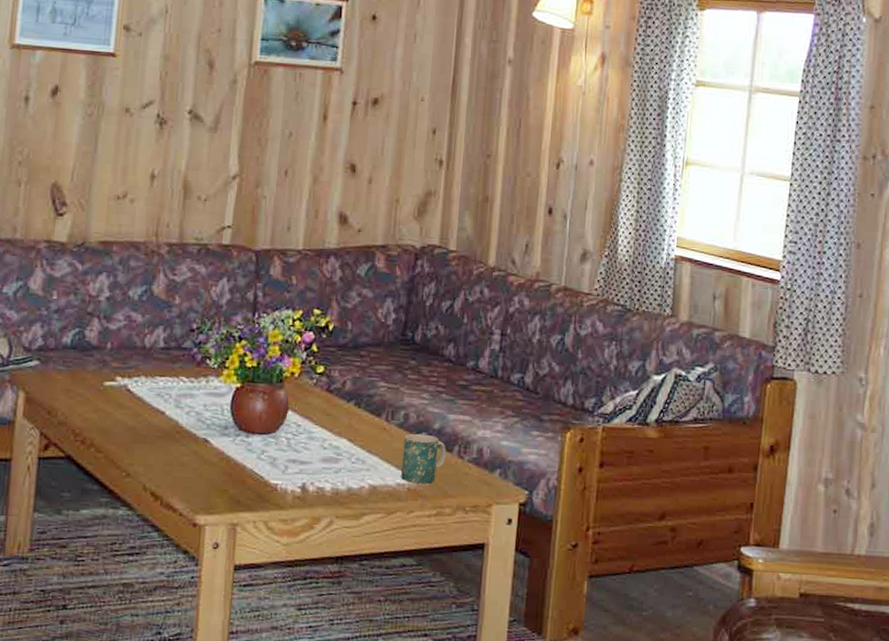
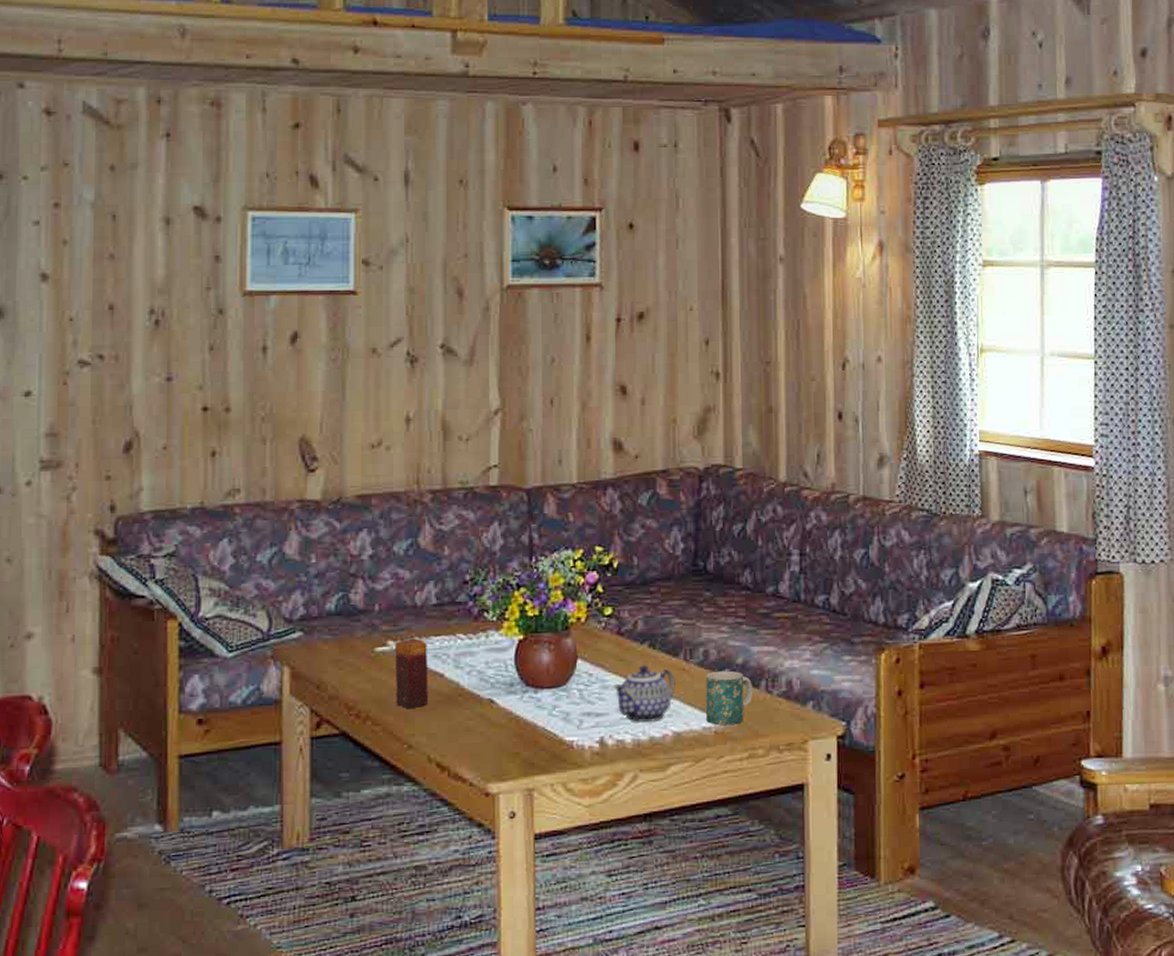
candle: none [119,376,152,441] -> present [395,638,429,709]
teapot: none [318,421,376,474] -> present [613,665,675,722]

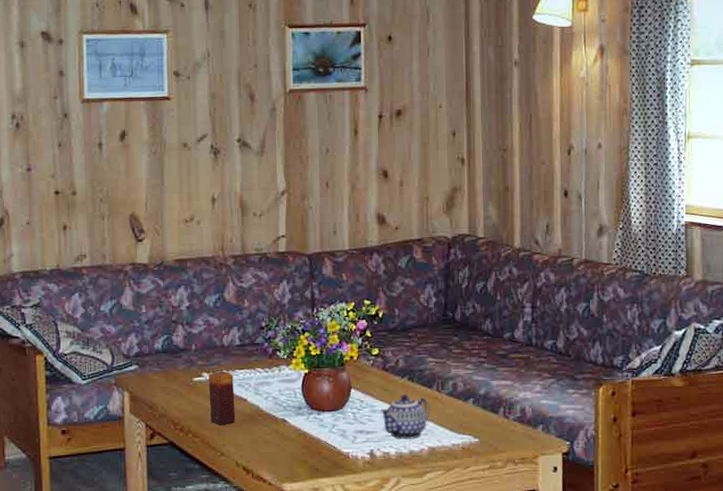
mug: present [706,670,752,725] -> none [454,399,493,442]

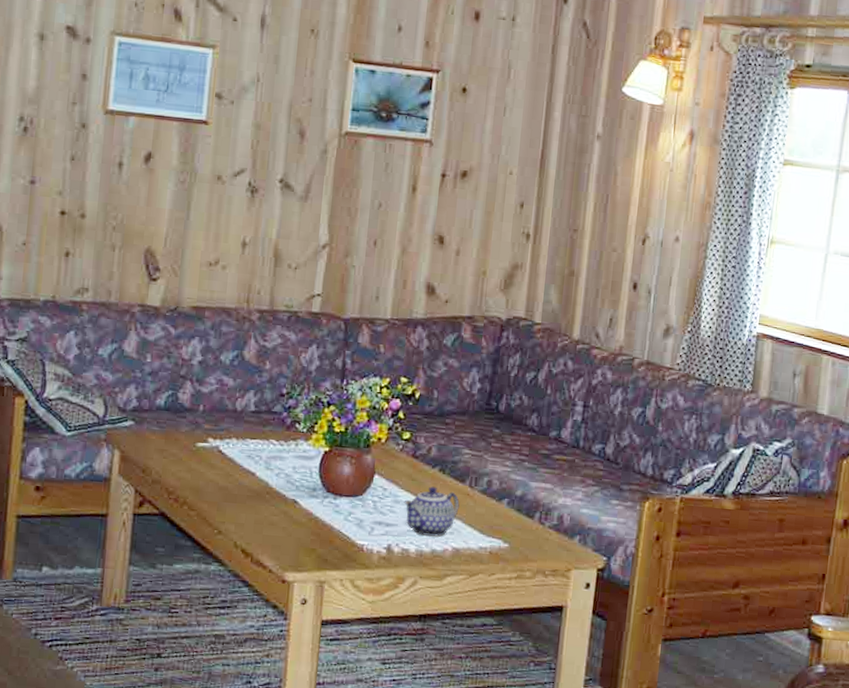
candle: present [208,371,236,426] -> none [211,438,243,500]

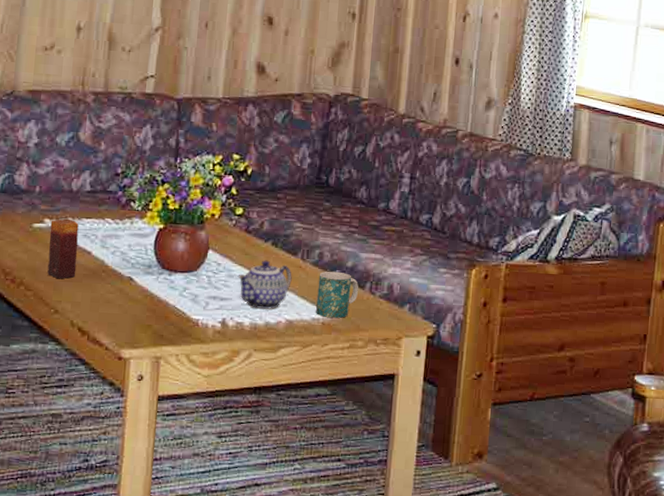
candle: none [211,438,243,500] -> present [47,218,79,279]
mug: none [483,499,528,548] -> present [316,271,358,318]

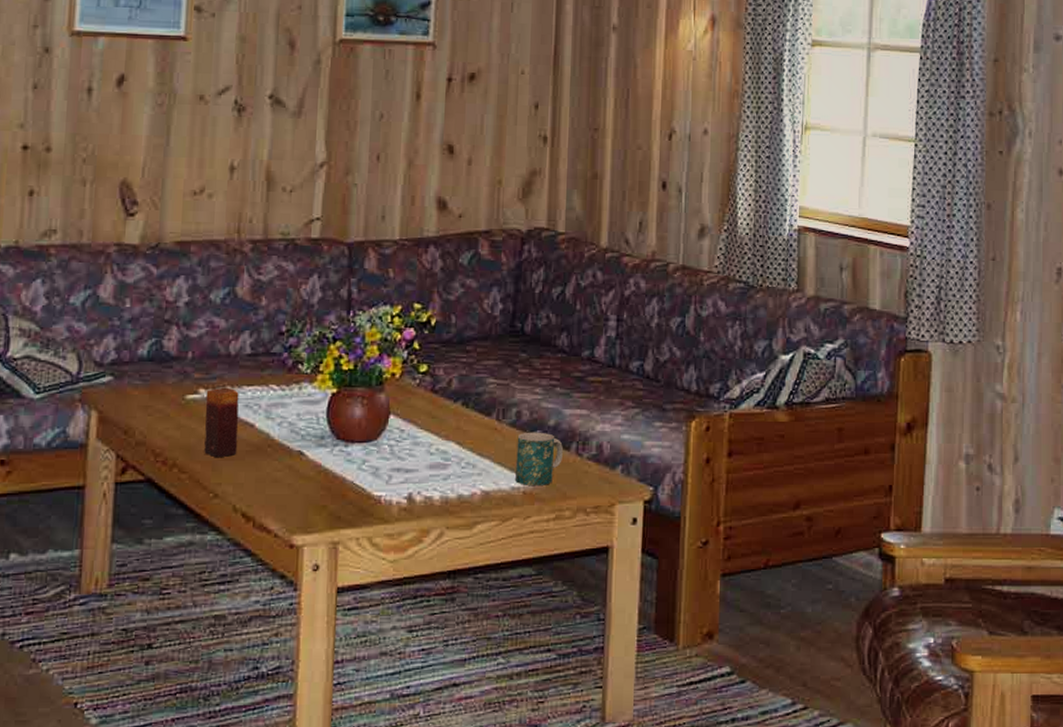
teapot: present [237,260,292,309] -> none [424,423,487,480]

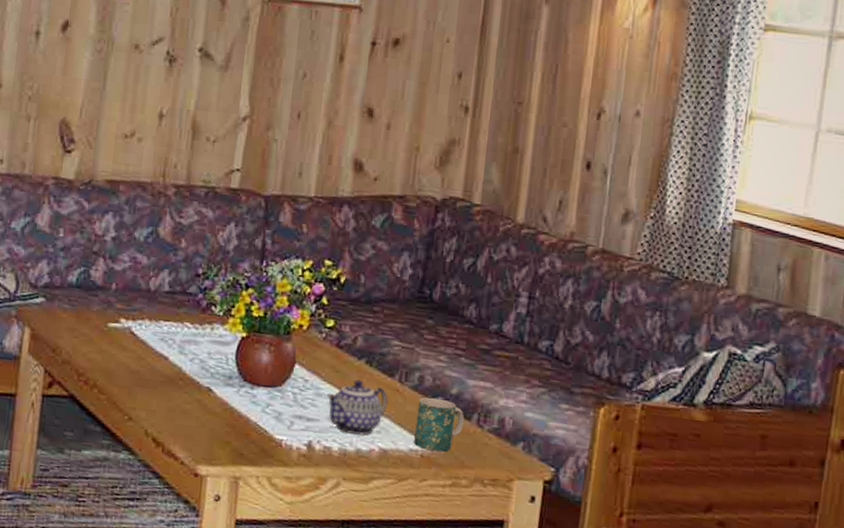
candle: present [204,387,239,458] -> none [122,319,156,385]
teapot: none [424,423,487,480] -> present [326,379,388,435]

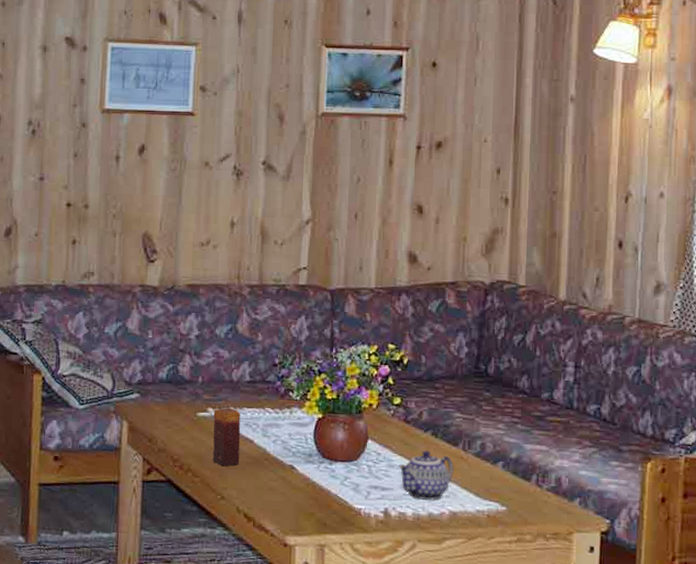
candle: none [122,319,156,385] -> present [213,407,241,467]
mug: present [414,397,464,452] -> none [480,462,524,511]

